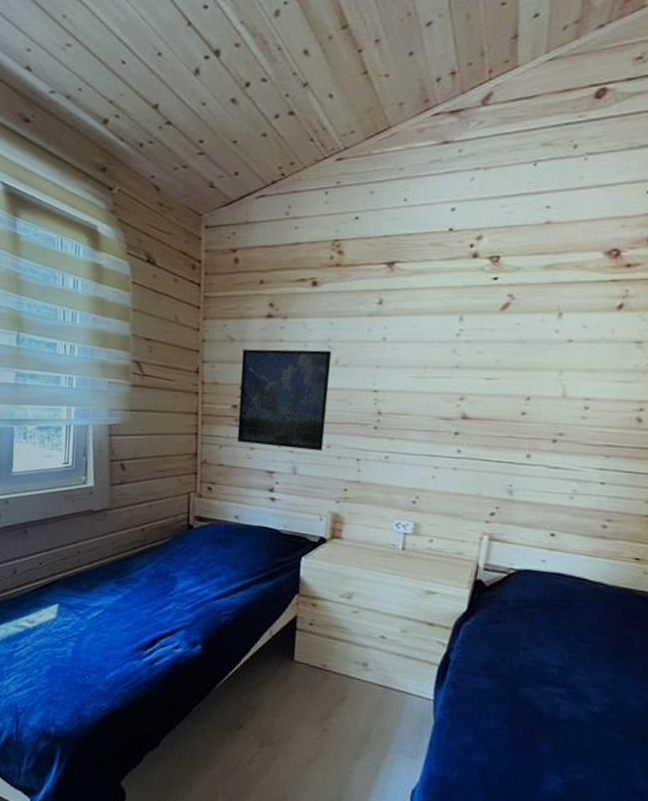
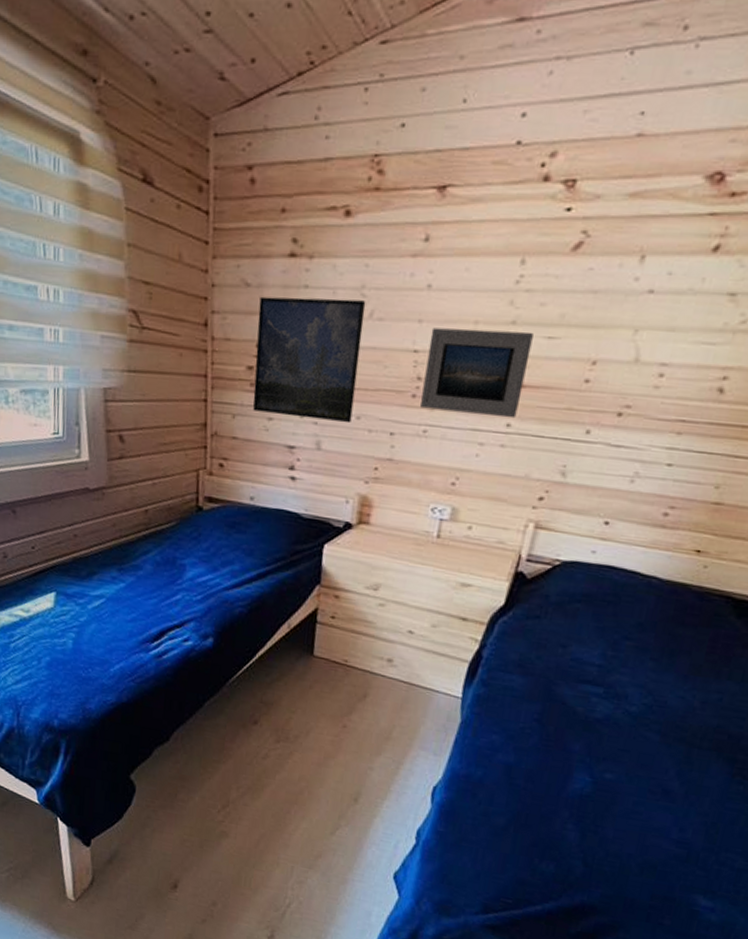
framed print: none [382,372,474,446] -> present [420,328,533,419]

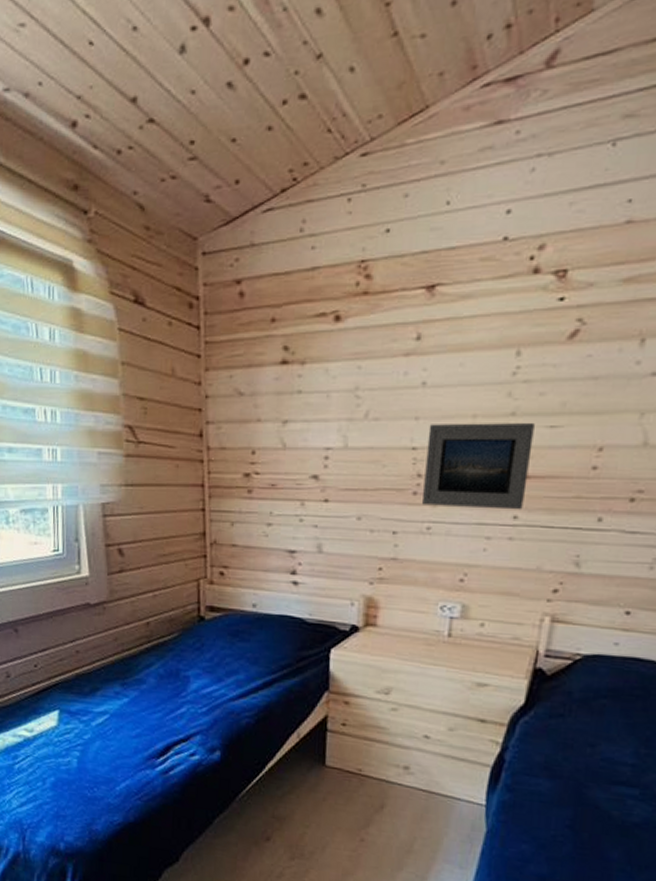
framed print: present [253,296,366,424] -> none [251,402,361,525]

